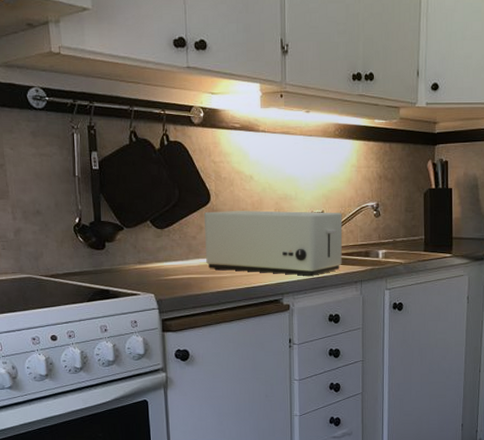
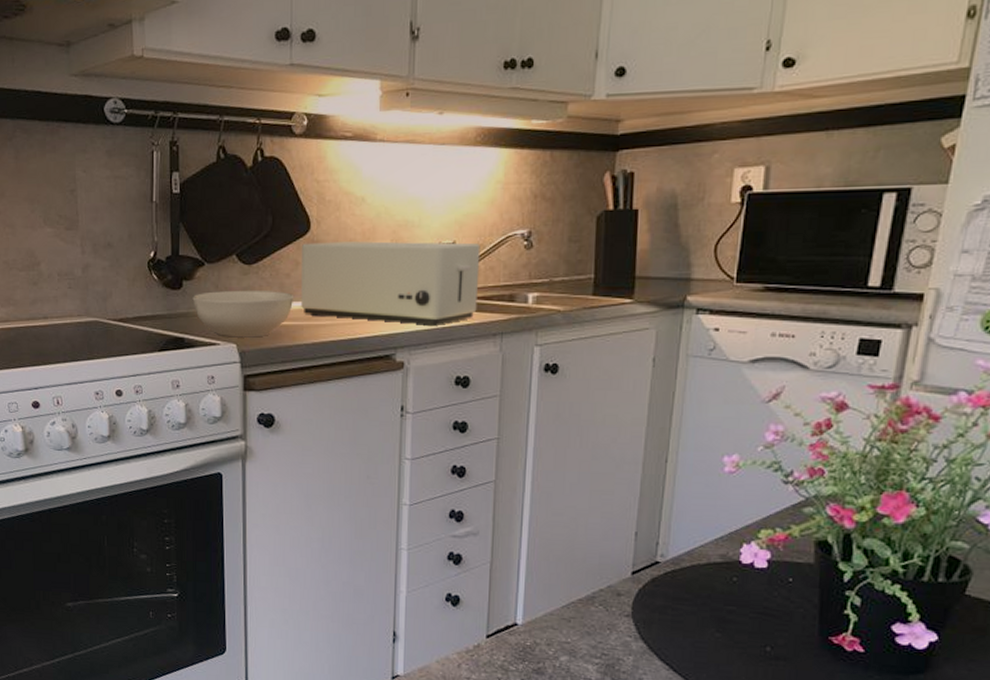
bowl: none [113,250,200,289] -> present [191,291,294,338]

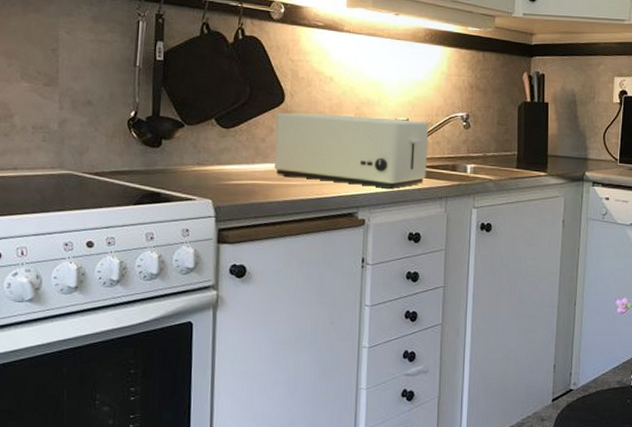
bowl: present [191,291,294,338] -> none [169,151,268,194]

